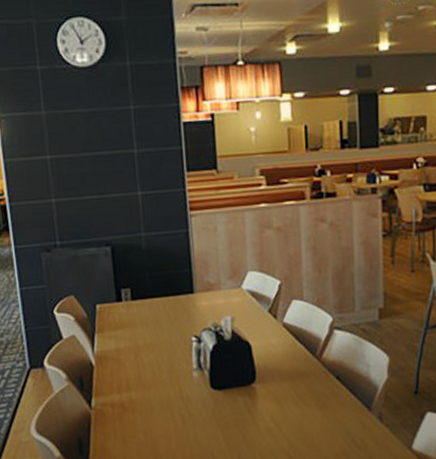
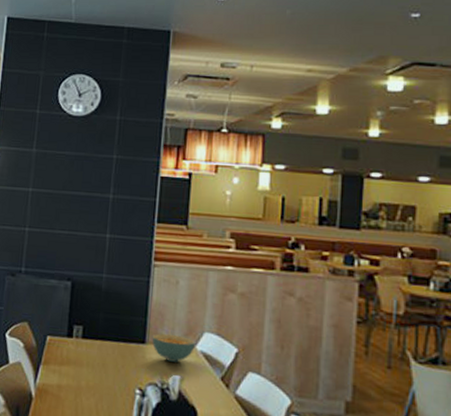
cereal bowl: none [199,279,241,305] -> present [152,333,195,362]

